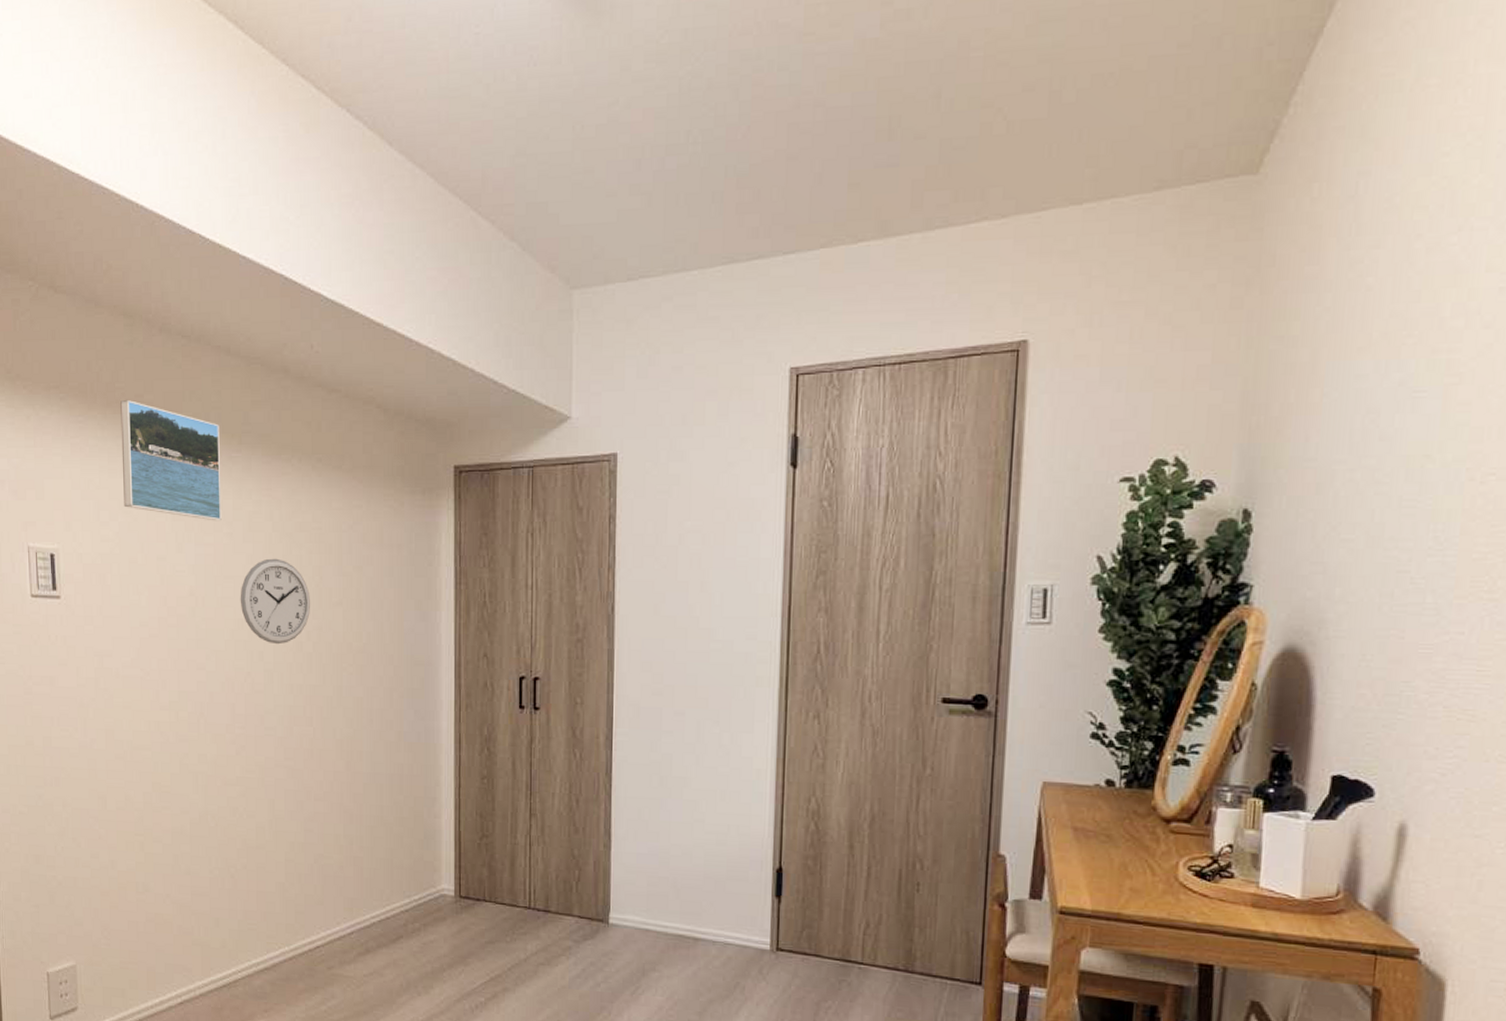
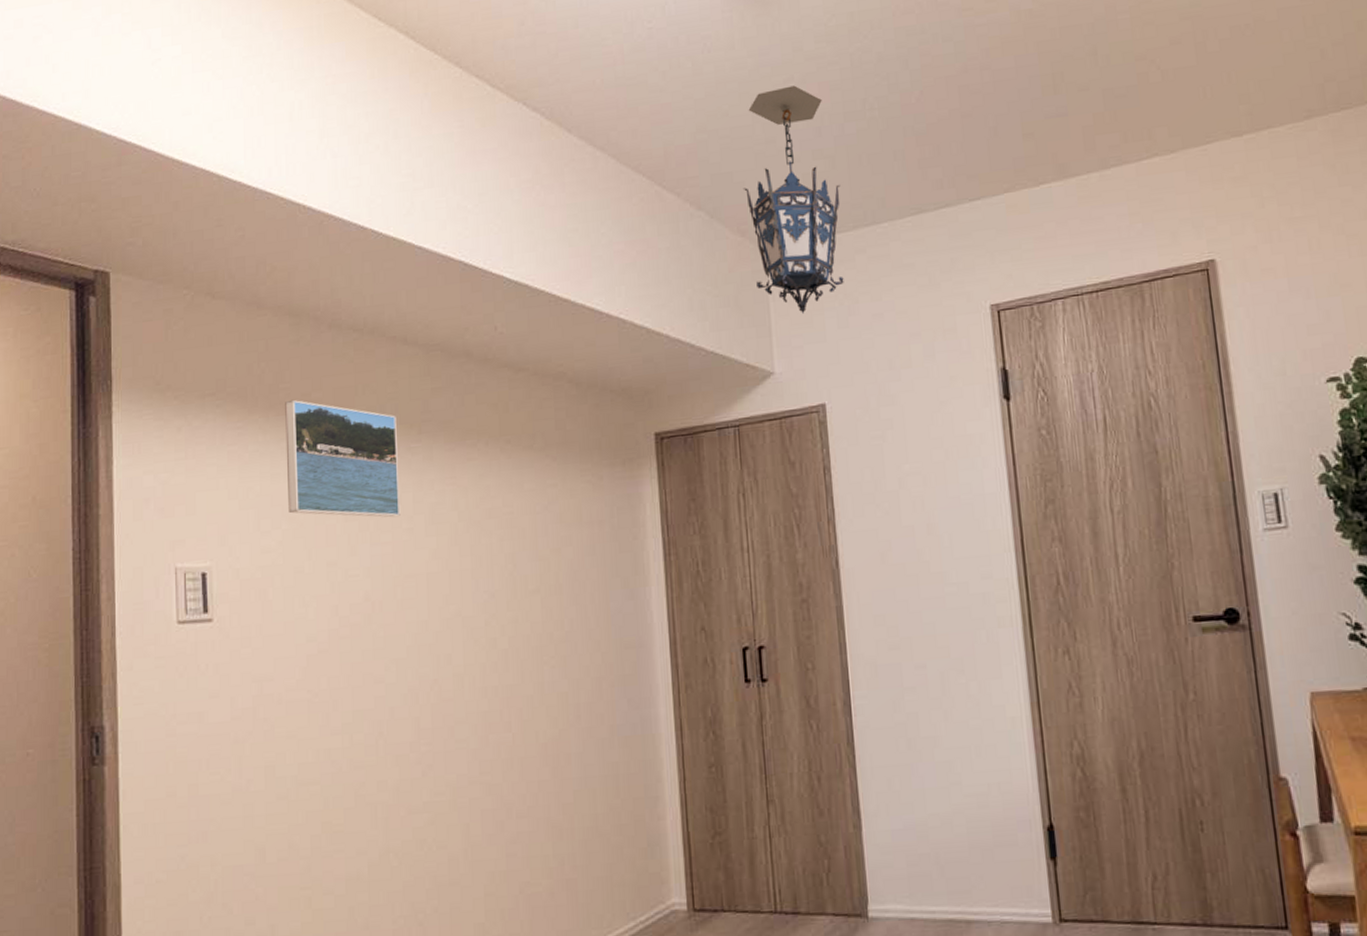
wall clock: present [240,558,310,645] -> none [423,550,504,645]
hanging lantern: none [556,110,655,360] -> present [742,85,844,315]

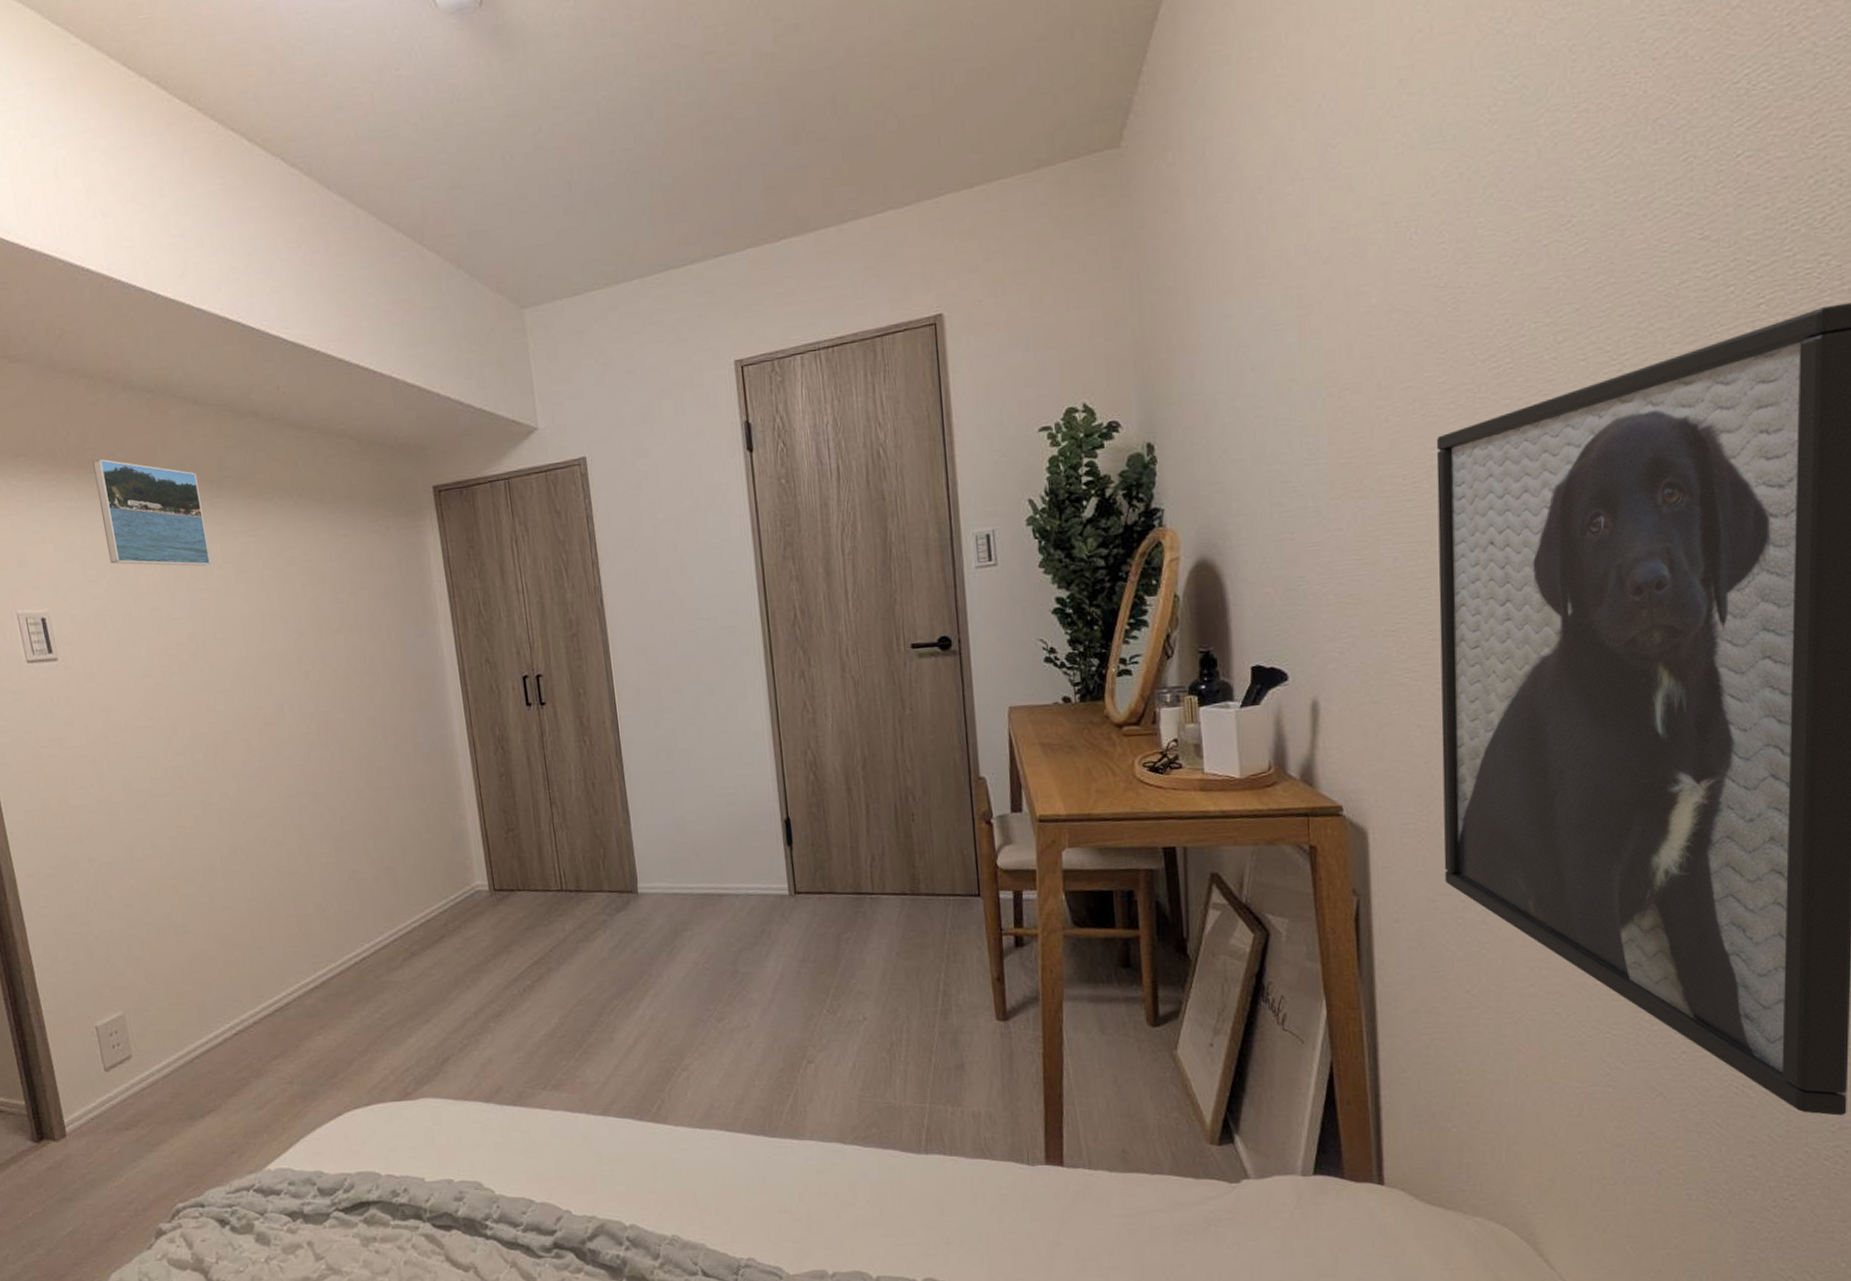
hanging lantern: present [742,85,844,315] -> none [499,137,599,372]

